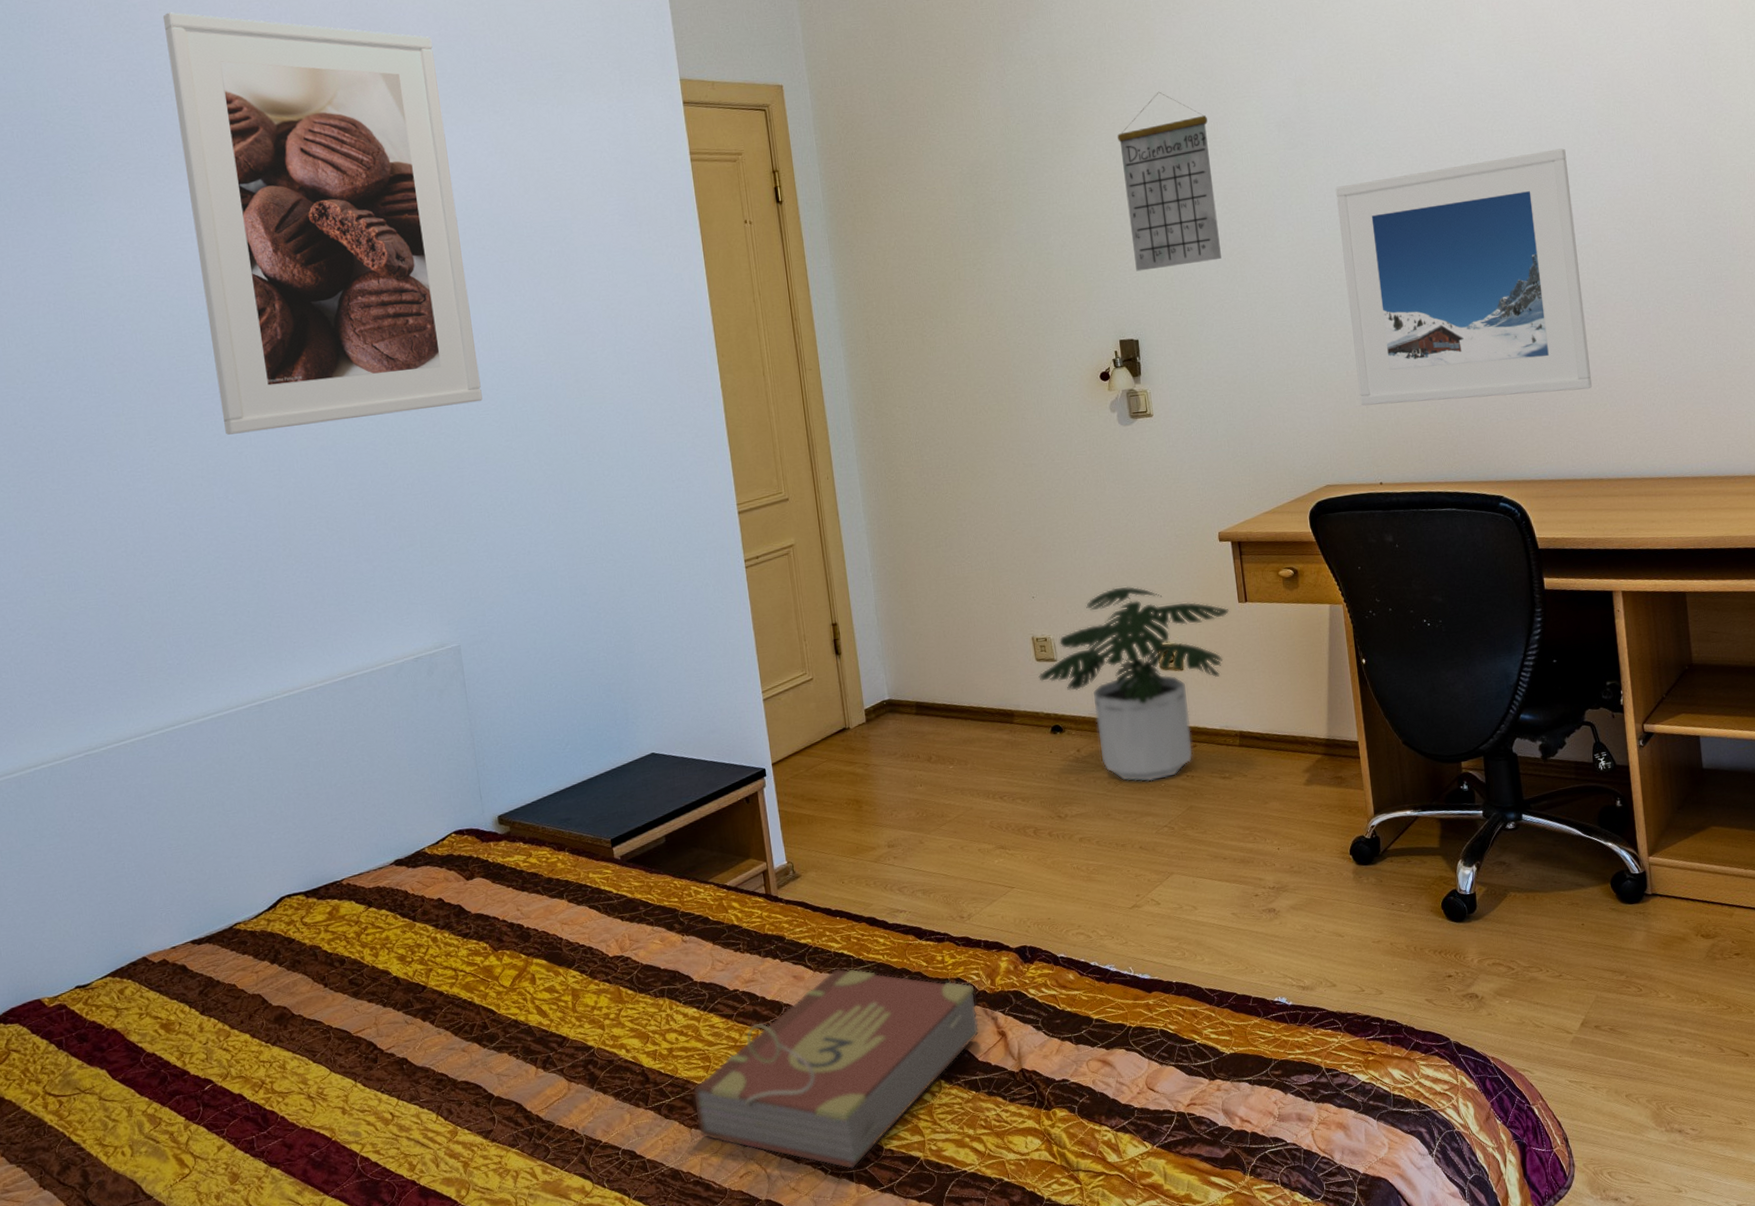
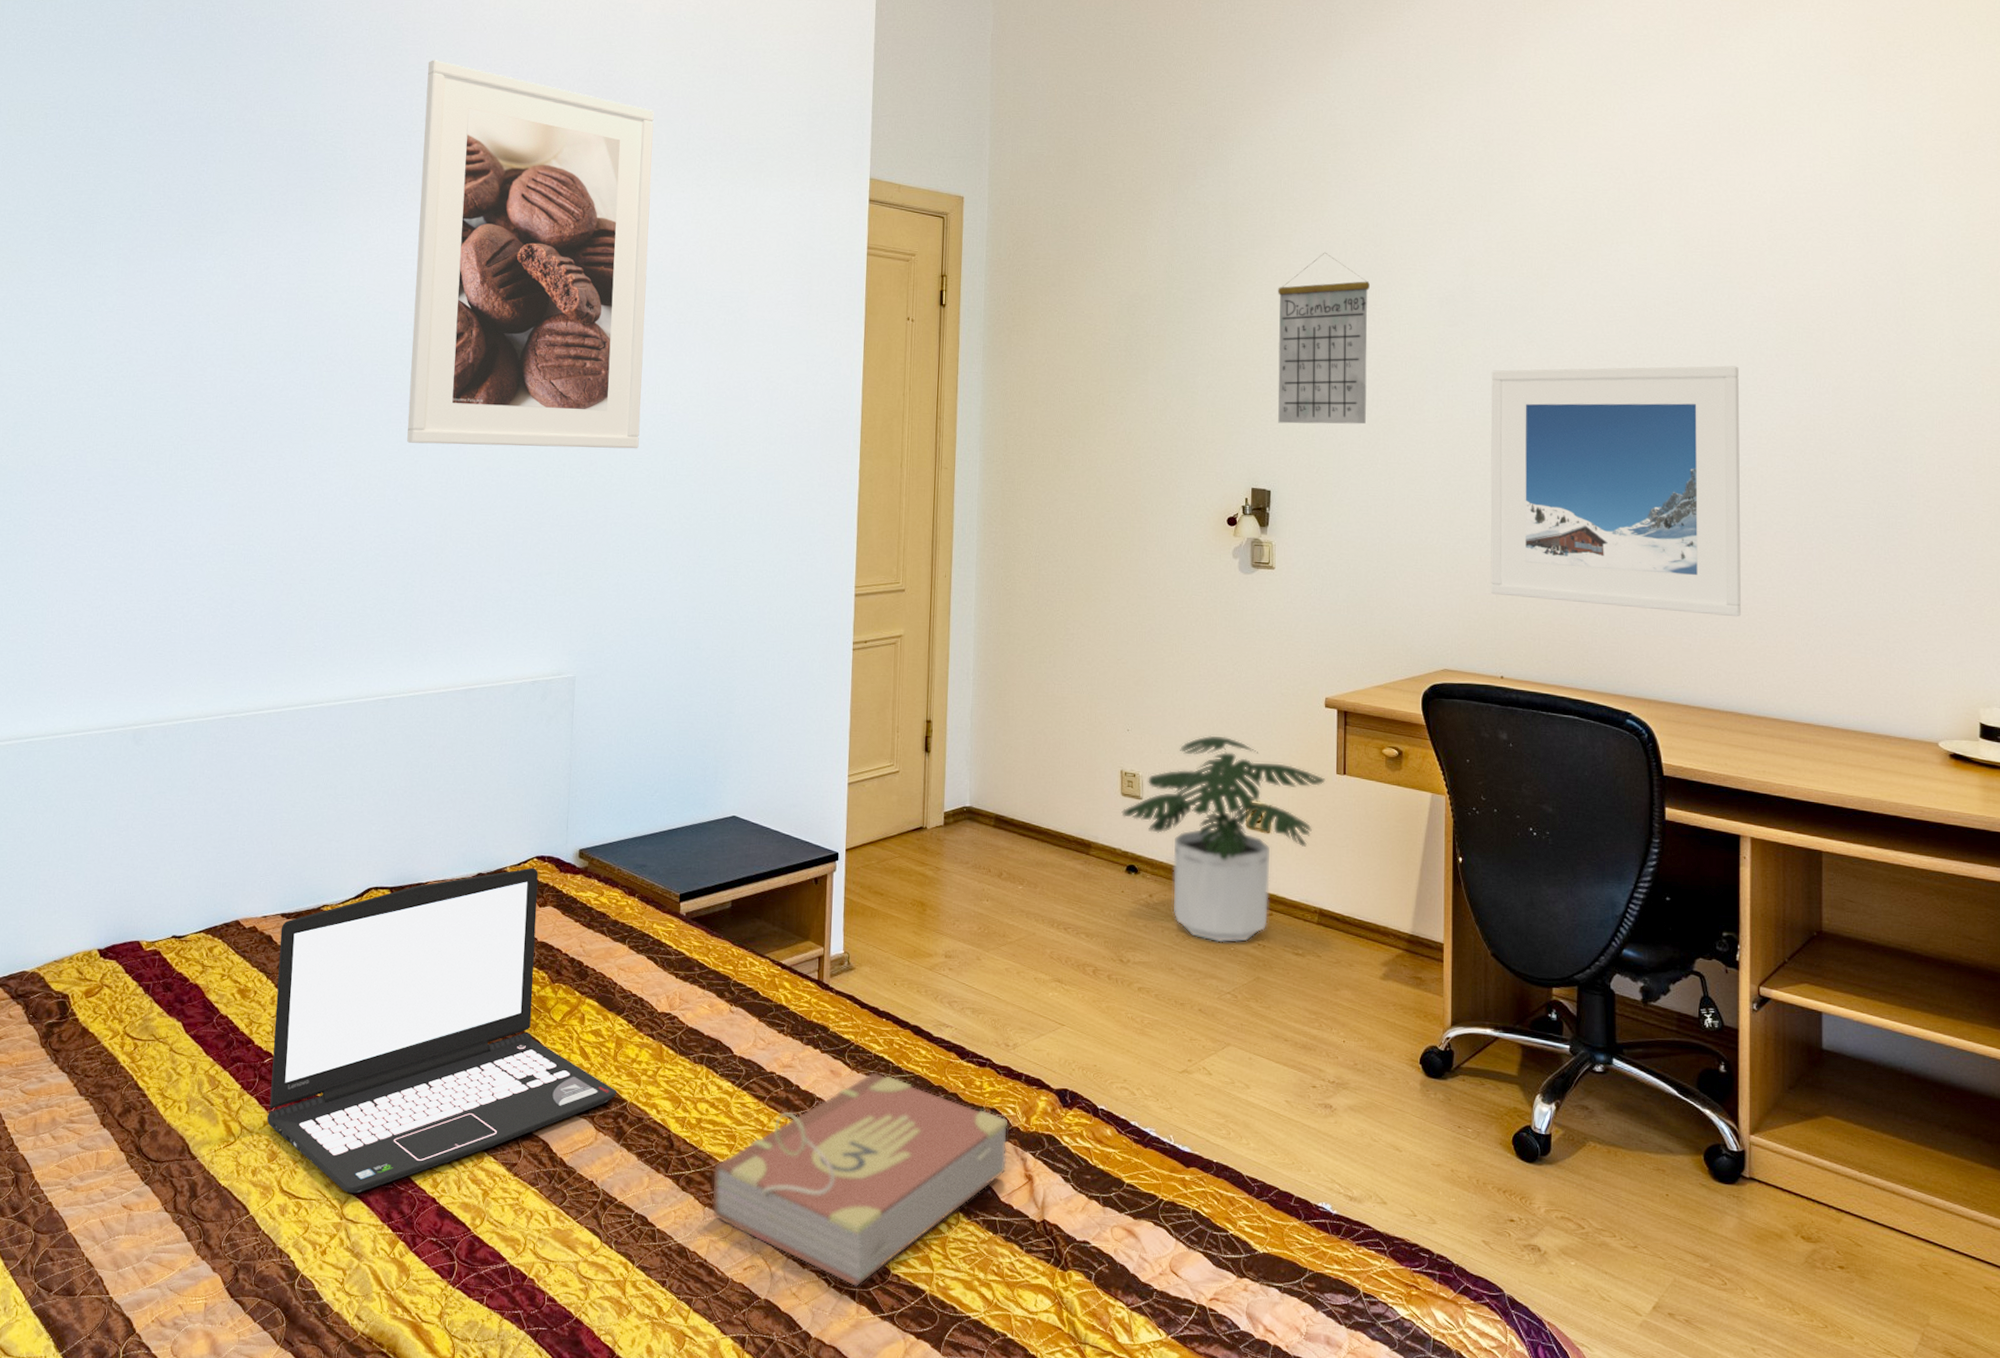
laptop: none [194,843,583,1196] -> present [266,867,617,1194]

